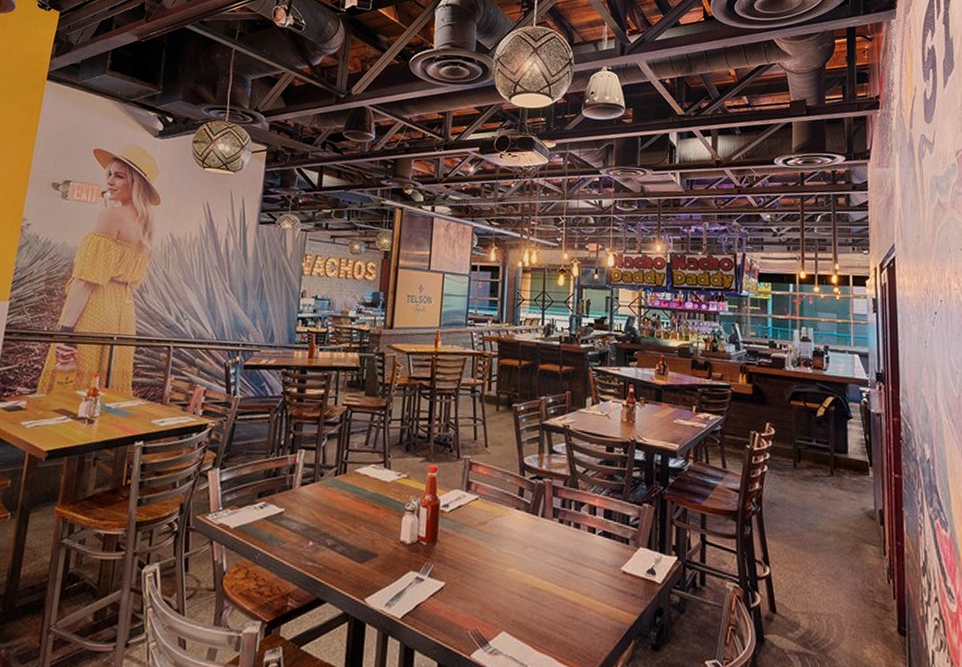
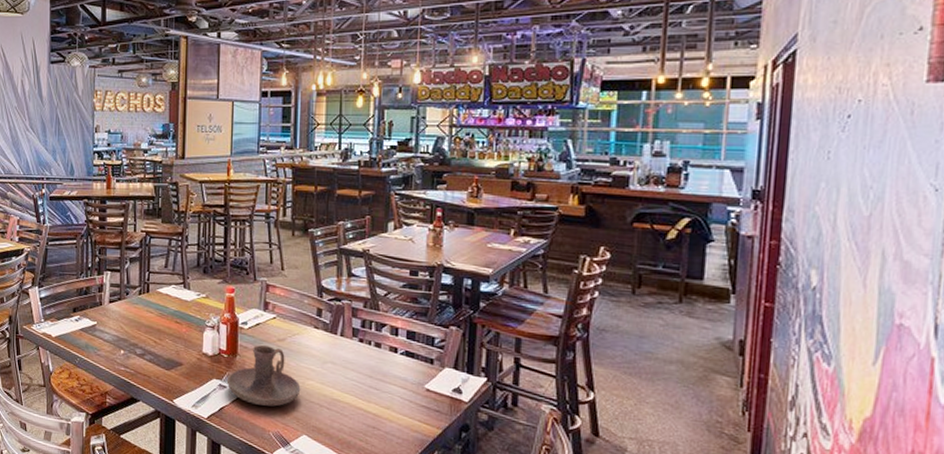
candle holder: none [424,530,501,600] -> present [226,345,301,407]

